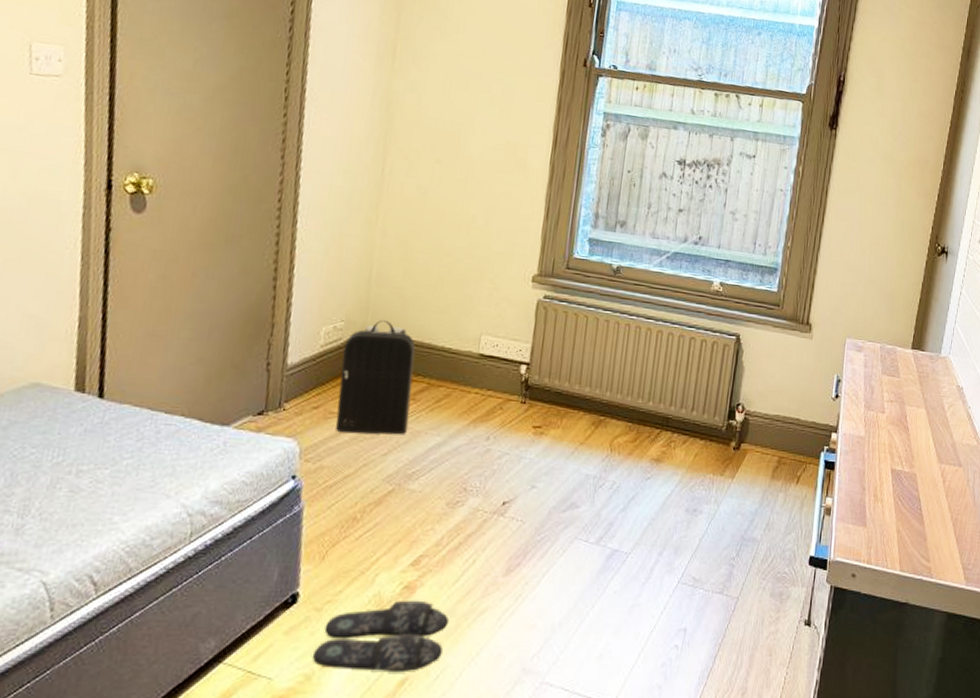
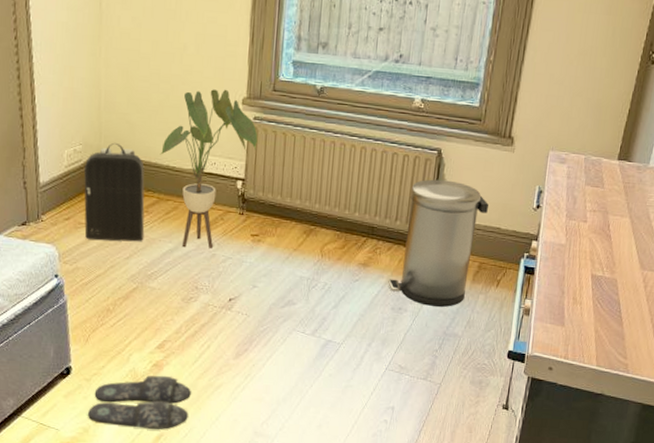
house plant: none [435,264,548,442] -> present [160,89,258,248]
pedal bin: none [682,366,787,507] -> present [388,179,488,307]

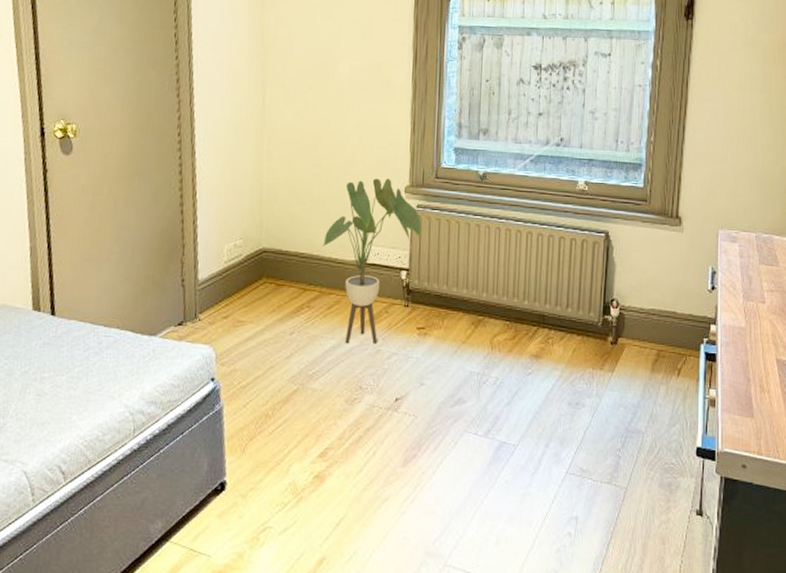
backpack: present [84,142,145,242] -> none [243,235,307,340]
slippers: present [88,375,191,429] -> none [243,488,356,552]
pedal bin: present [388,179,488,307] -> none [563,263,661,400]

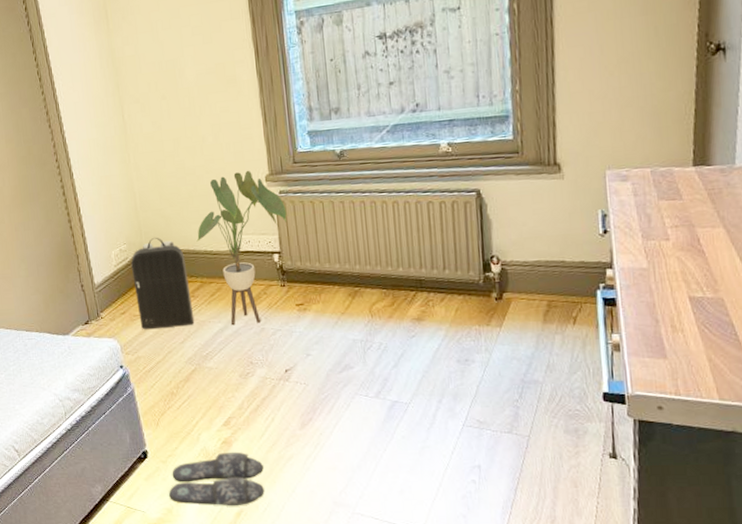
backpack: none [243,235,307,340] -> present [131,237,195,330]
slippers: none [243,488,356,552] -> present [169,451,264,505]

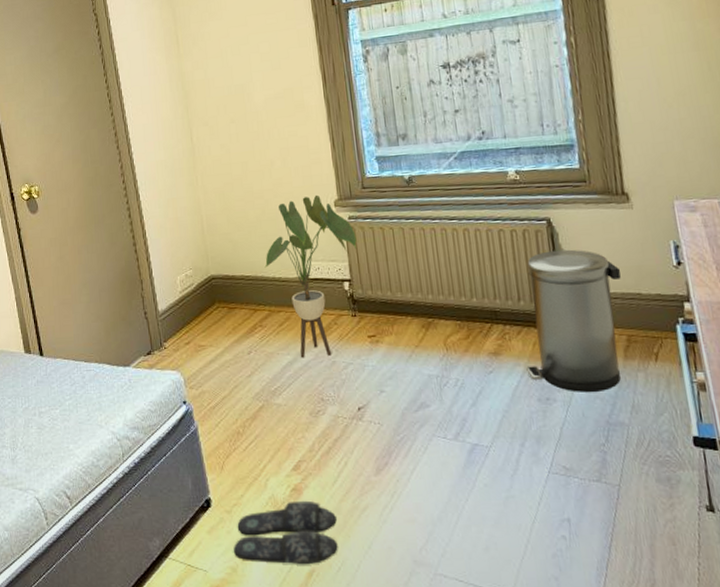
backpack: present [131,237,195,330] -> none [197,262,262,362]
pedal bin: none [448,219,546,354] -> present [526,249,621,392]

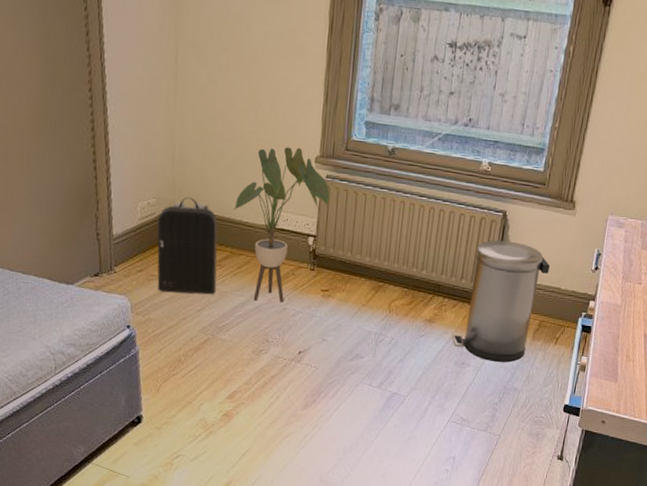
backpack: none [197,262,262,362] -> present [157,196,218,295]
slippers: present [234,500,338,564] -> none [158,424,260,477]

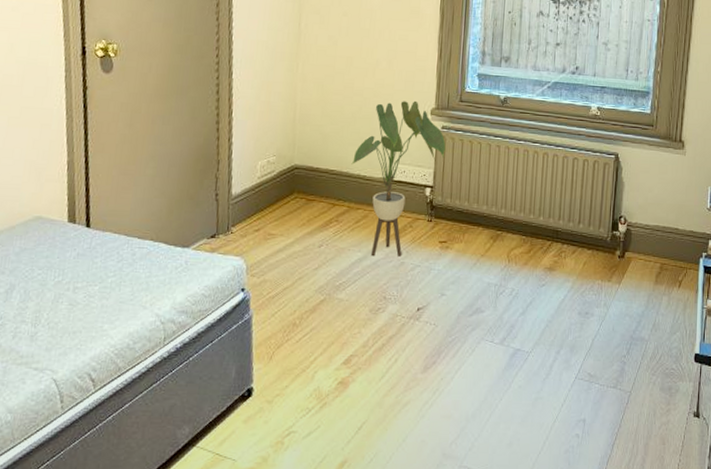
backpack: present [157,196,218,295] -> none [274,153,336,252]
pedal bin: present [452,240,550,363] -> none [574,182,665,310]

